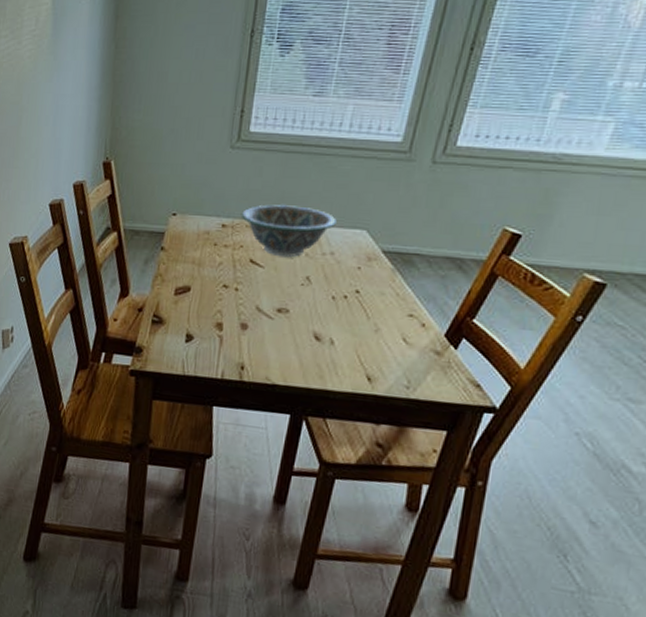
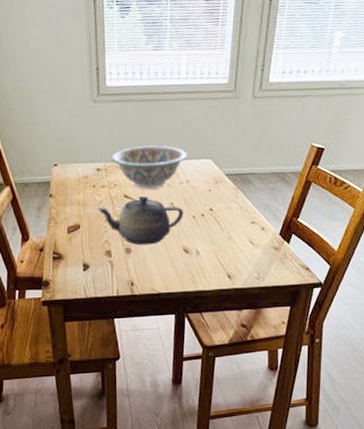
teapot: none [214,262,322,324] -> present [97,195,184,245]

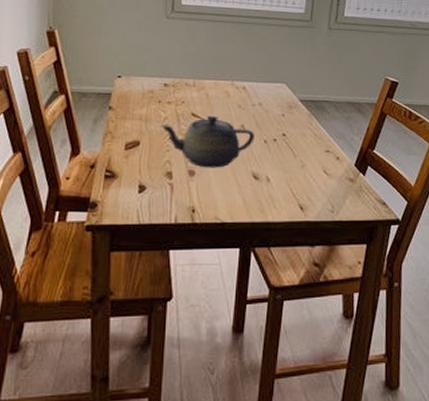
decorative bowl: present [110,145,187,189] -> none [180,65,261,109]

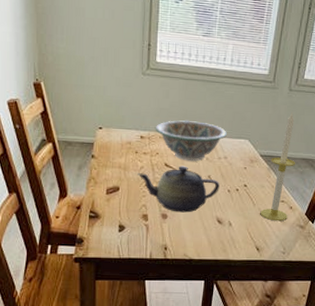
decorative bowl: none [180,65,261,109] -> present [155,120,227,161]
candle: none [302,51,341,175] -> present [260,111,296,221]

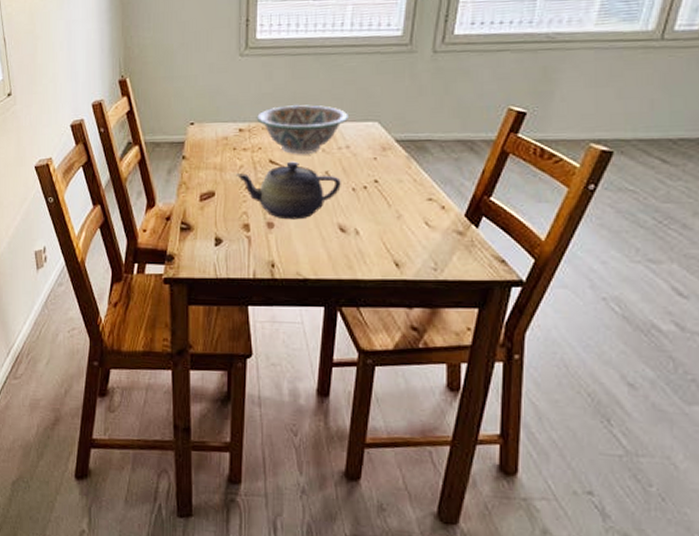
candle: present [260,111,296,221] -> none [398,79,448,227]

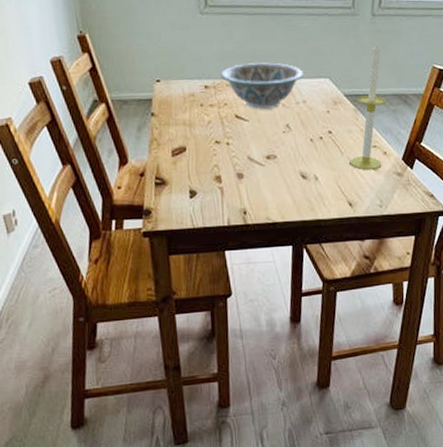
teapot: present [236,161,341,220] -> none [205,116,300,170]
candle: none [398,79,448,227] -> present [349,40,387,171]

